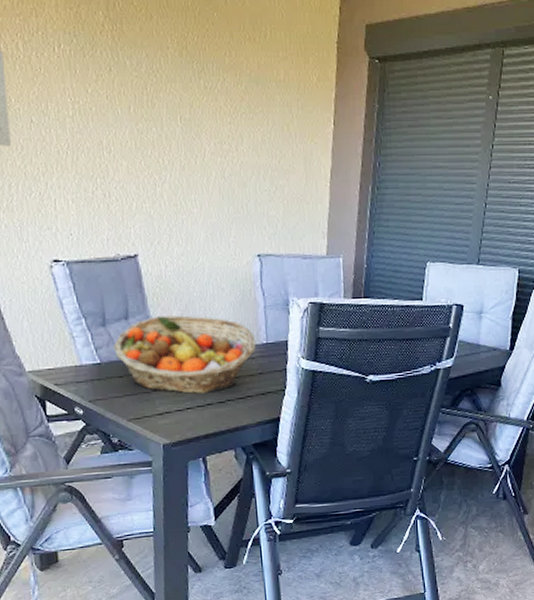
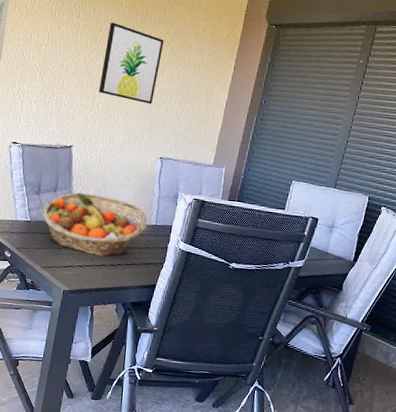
wall art: none [156,75,236,185] -> present [98,23,164,105]

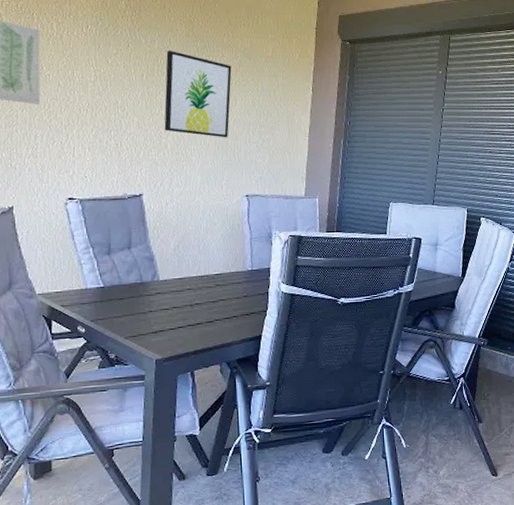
fruit basket: present [41,192,148,257] -> none [116,246,243,314]

